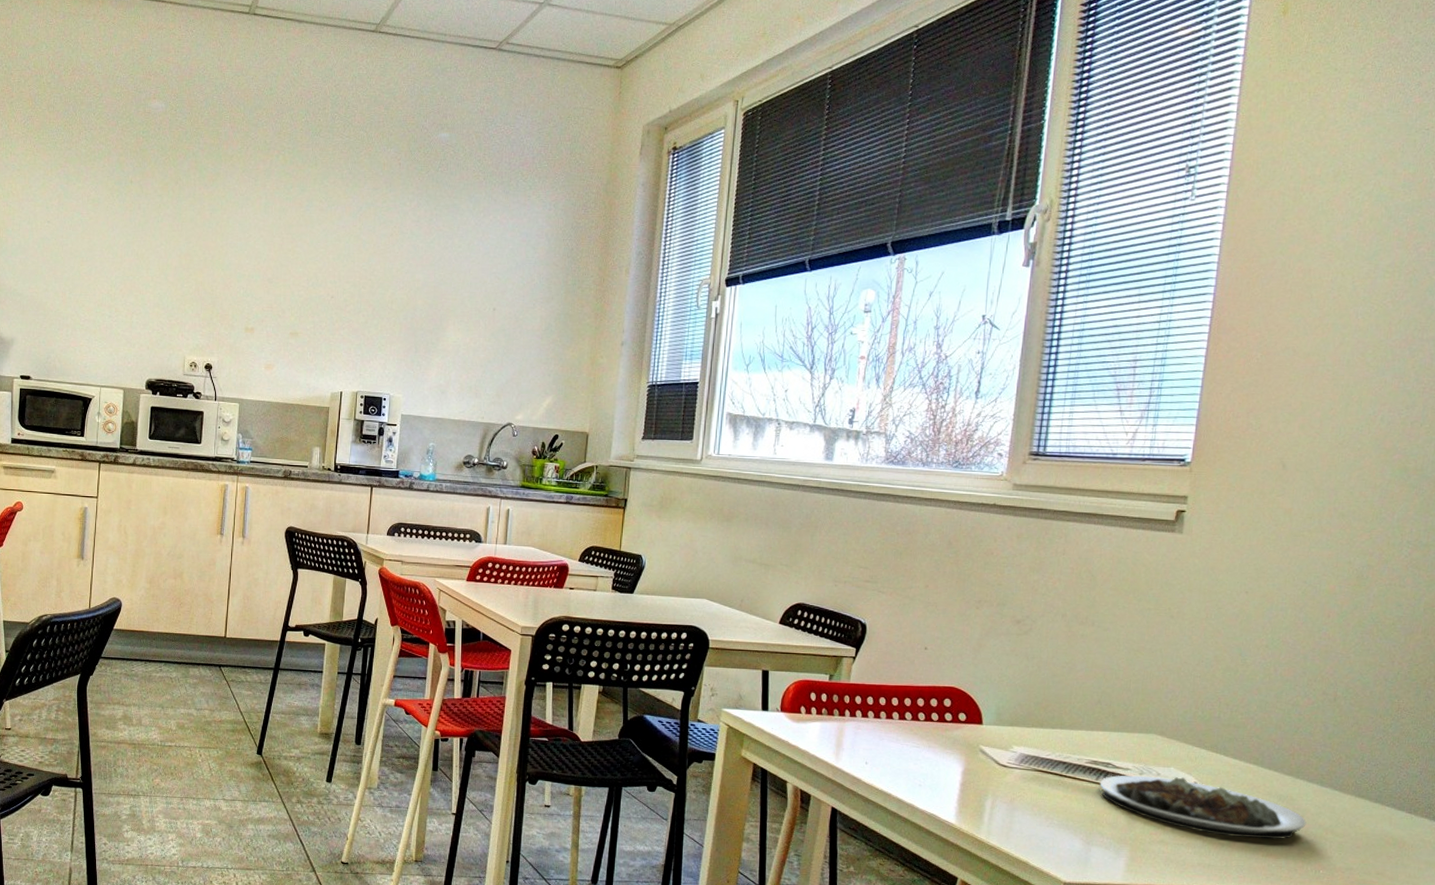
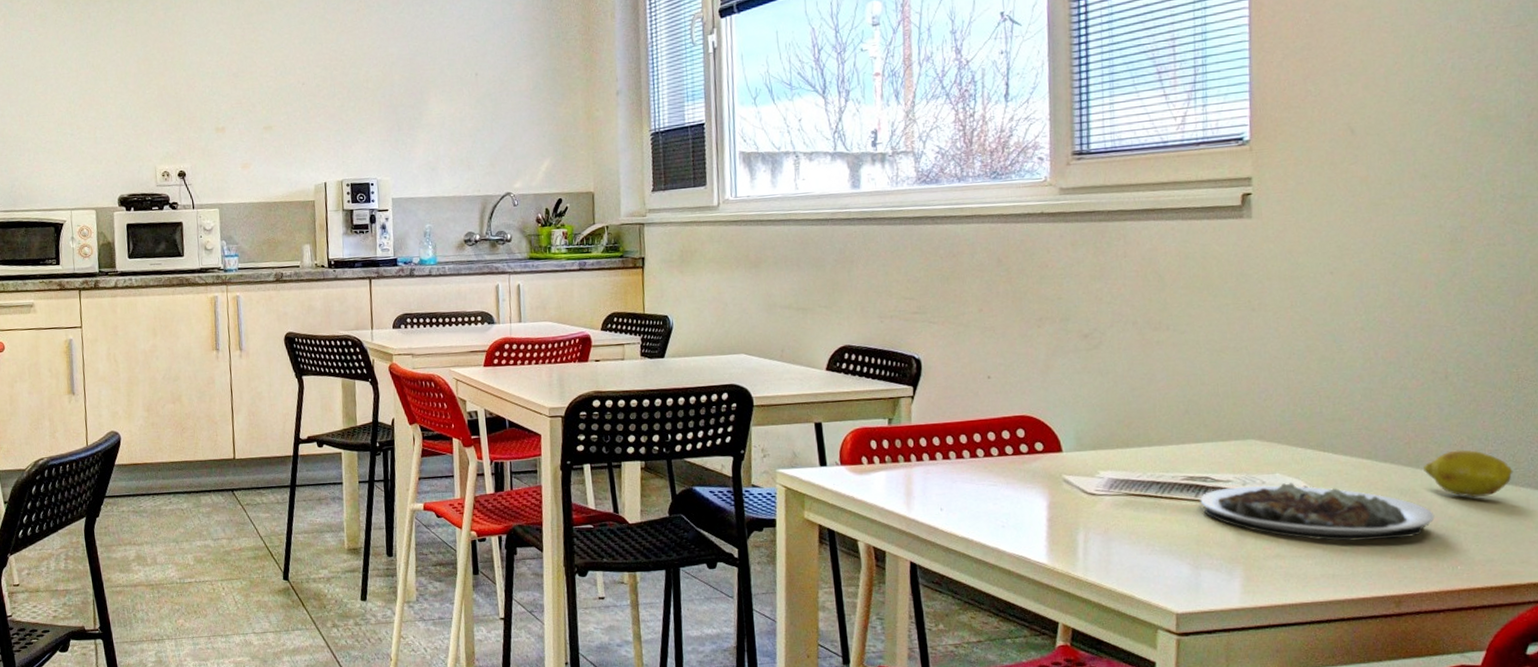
fruit: none [1303,766,1382,811] -> present [1424,449,1513,497]

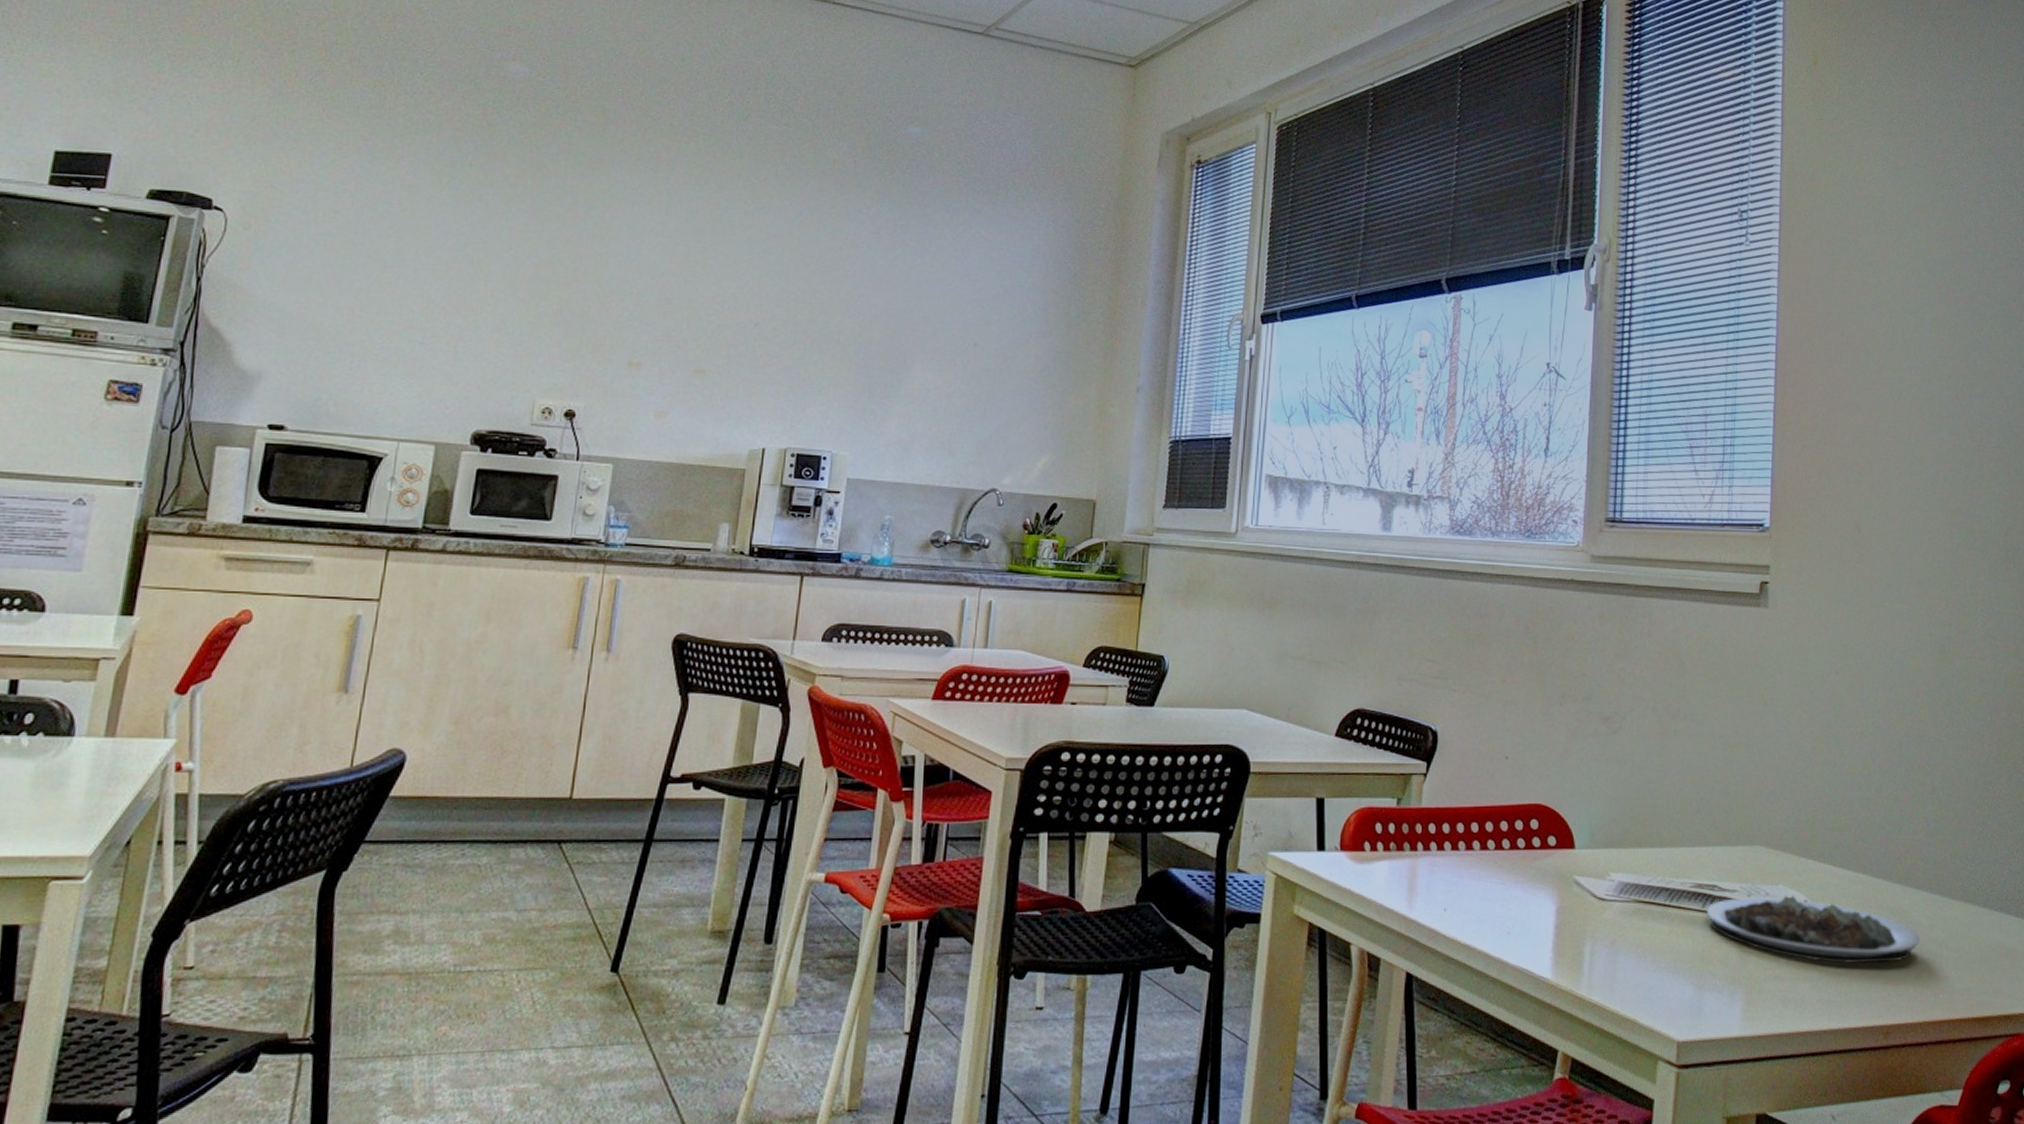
fruit: present [1424,449,1513,497] -> none [1912,868,1989,920]

